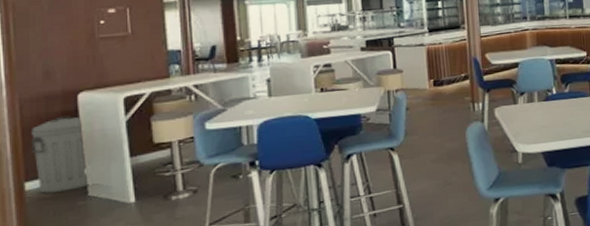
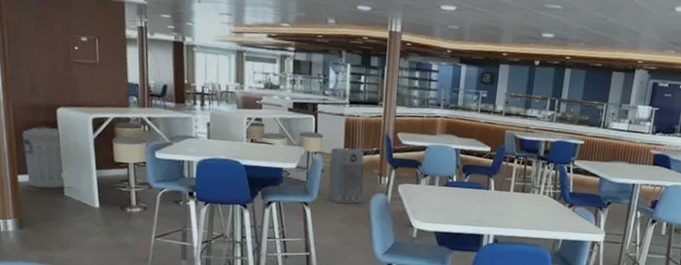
air purifier: none [414,78,457,142] -> present [328,147,364,204]

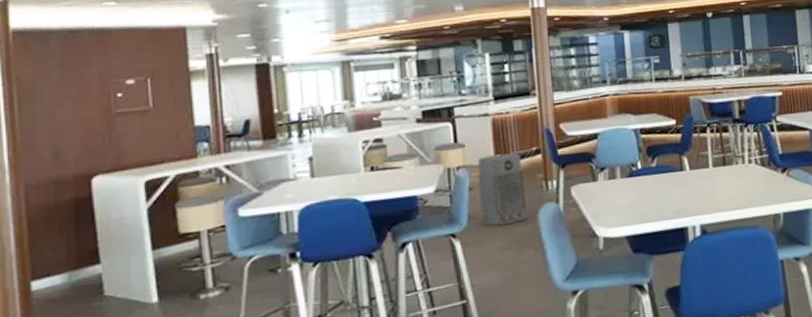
trash can: present [22,125,64,188] -> none [39,203,104,294]

